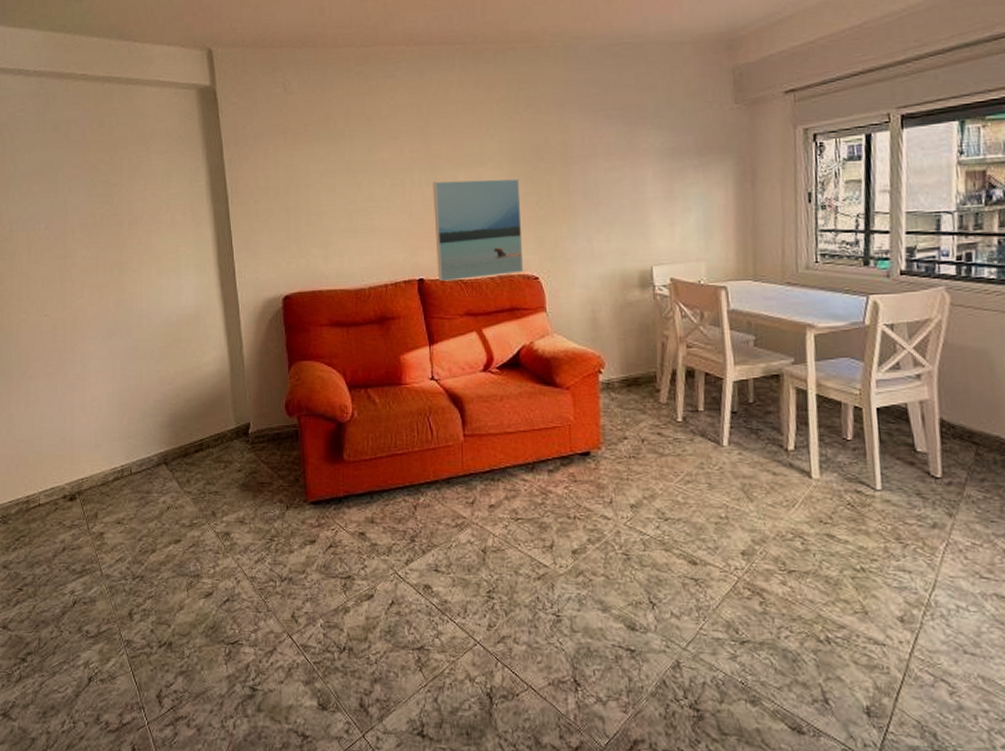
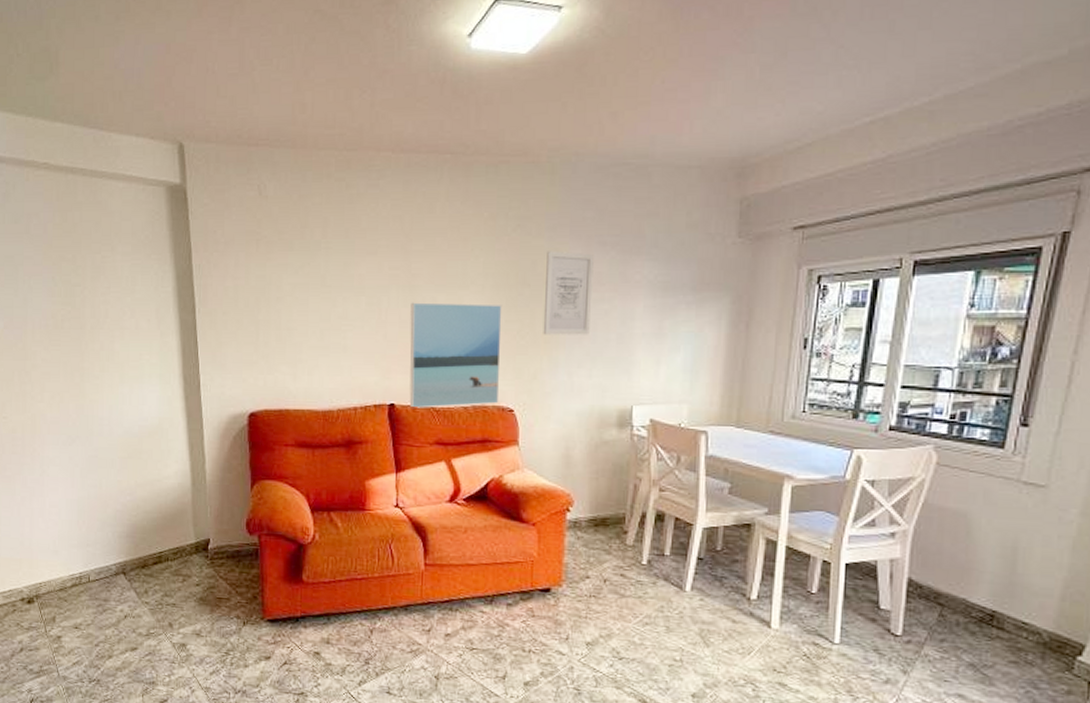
wall art: none [557,126,605,204] -> present [543,251,594,335]

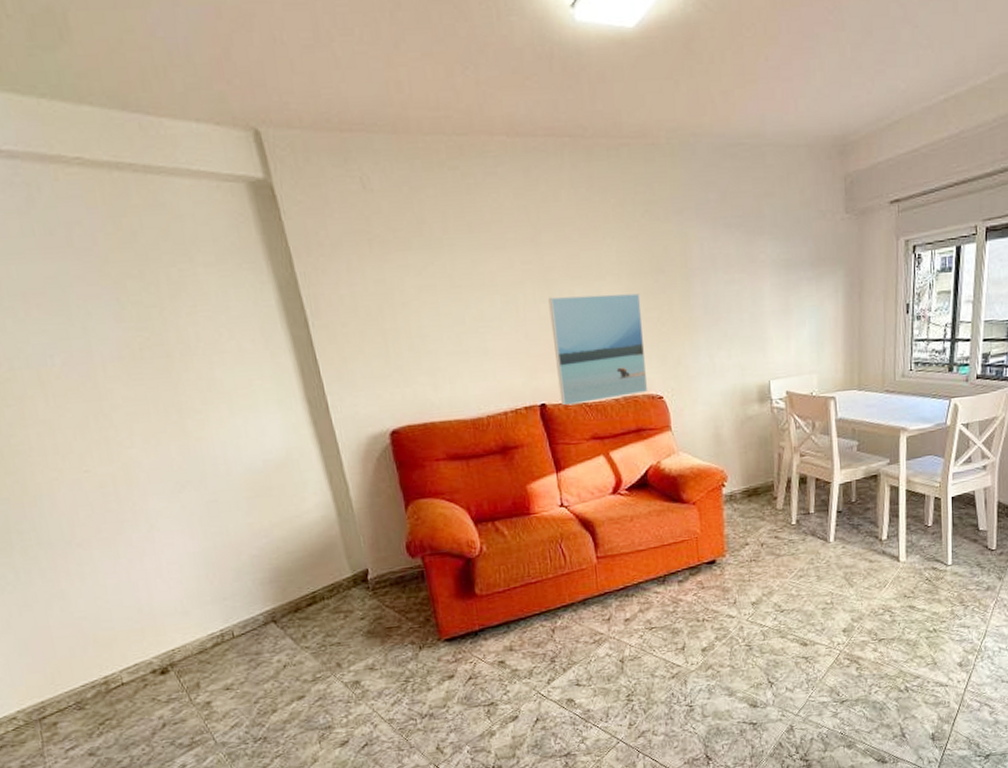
wall art: present [543,251,594,335] -> none [677,235,725,320]

